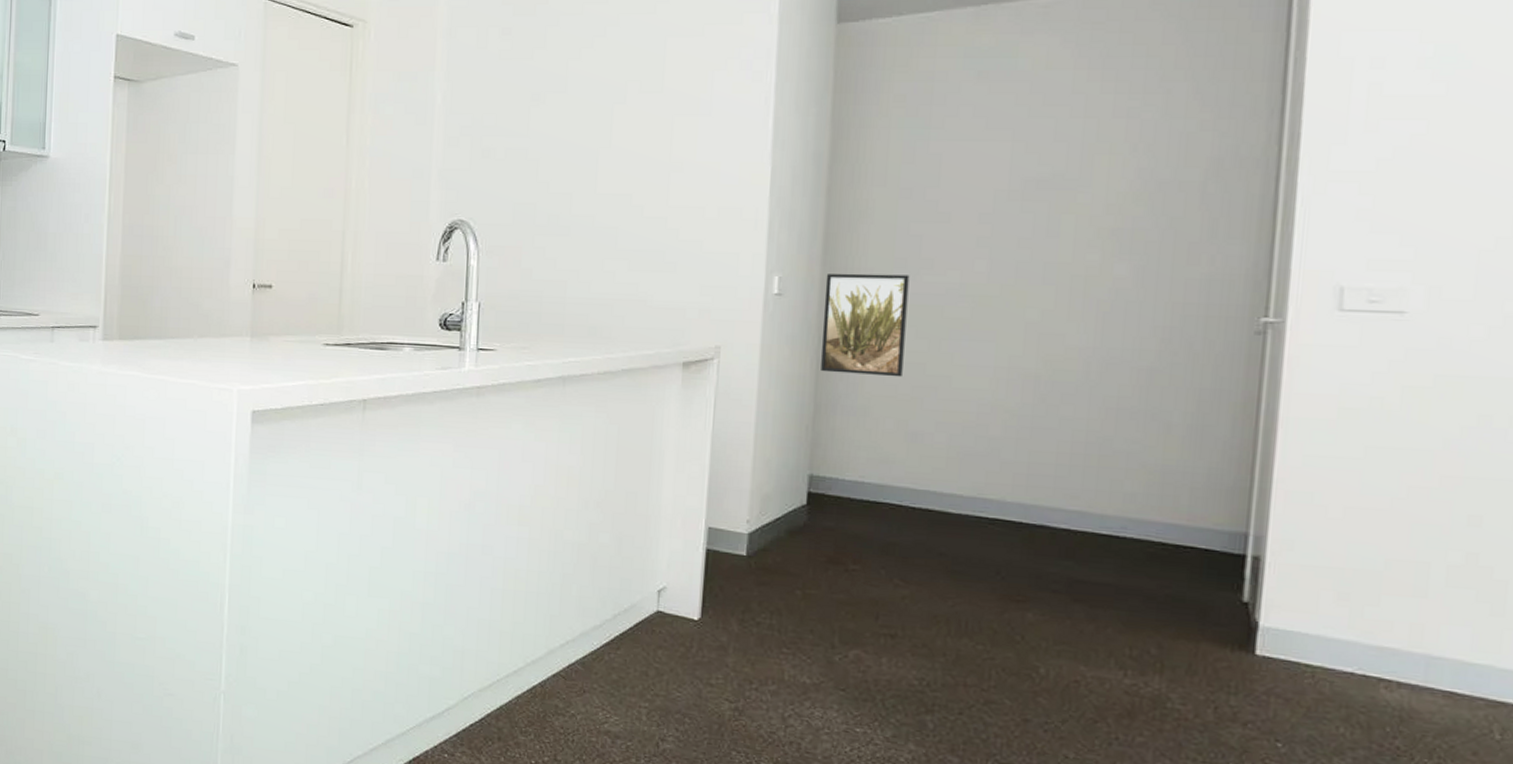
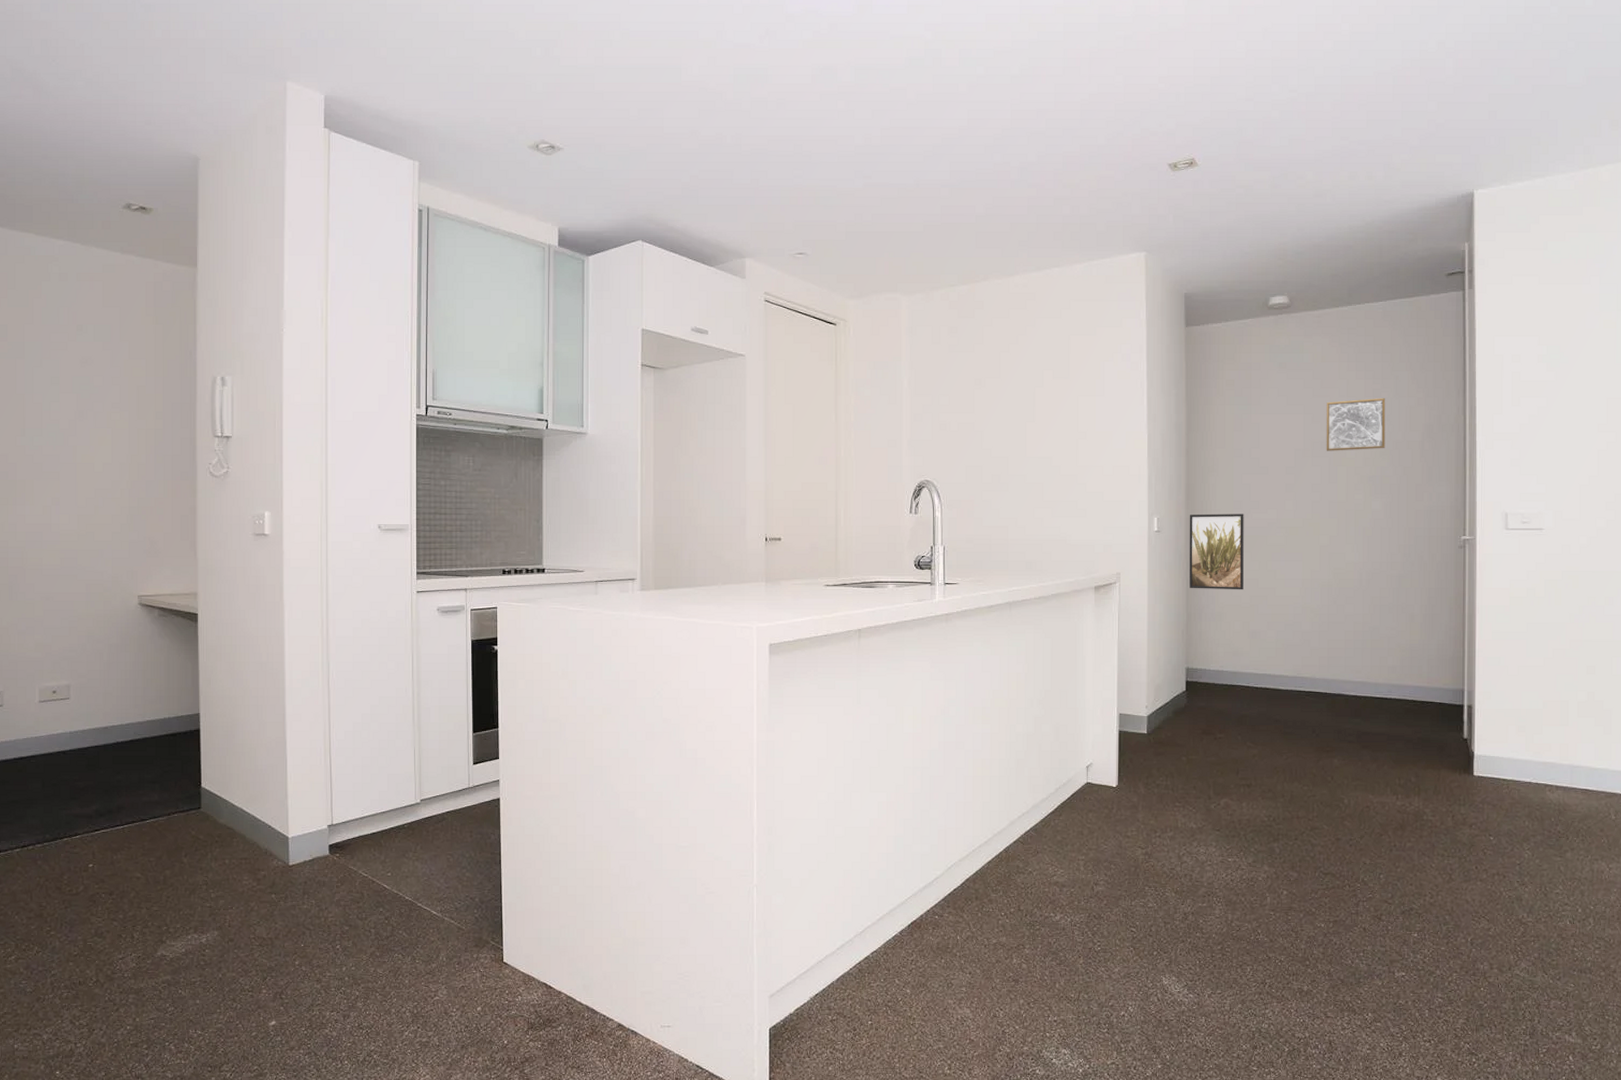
wall art: none [1044,119,1148,194] -> present [1326,397,1386,451]

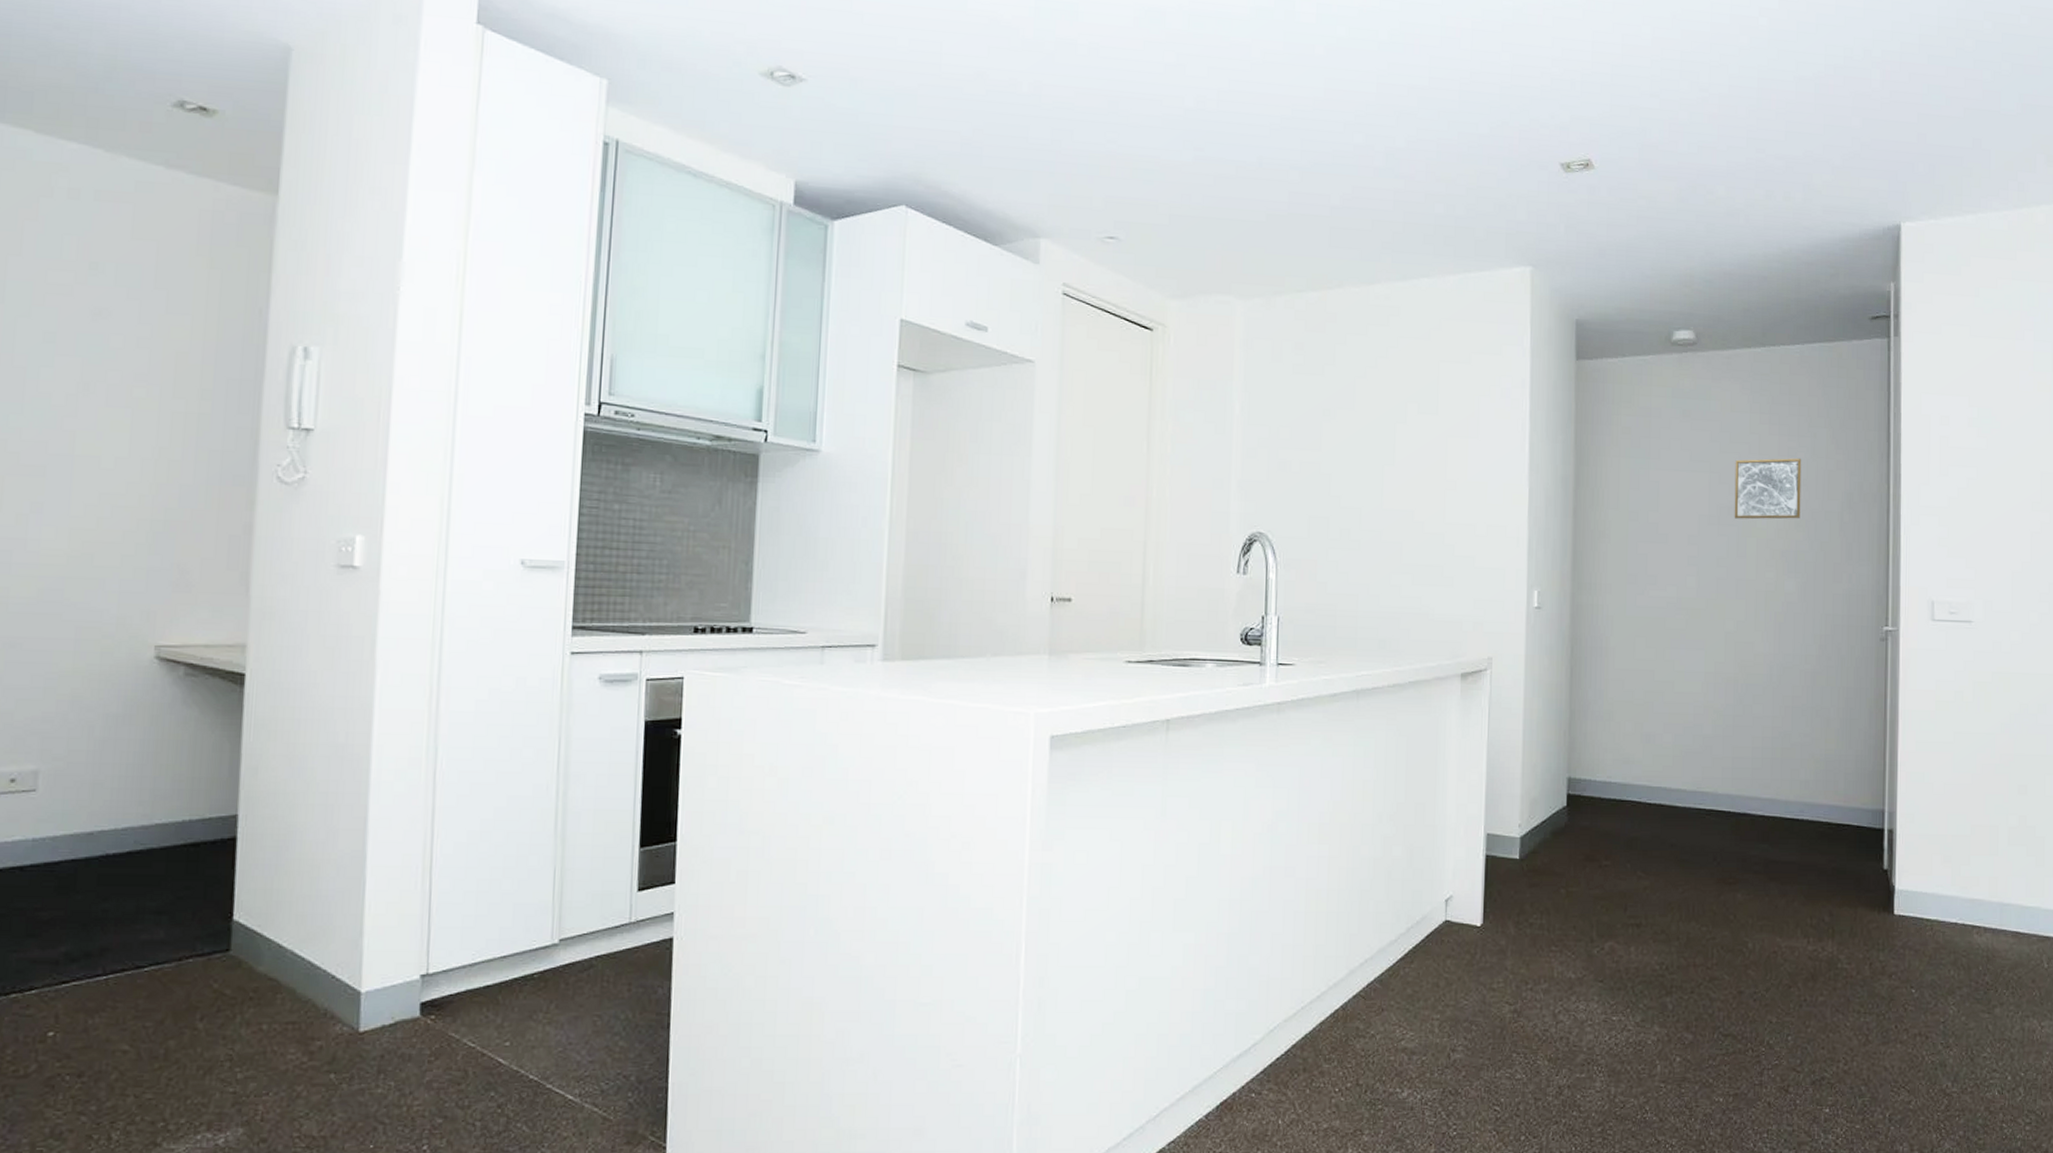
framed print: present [1189,514,1244,590] -> none [1573,588,1639,684]

